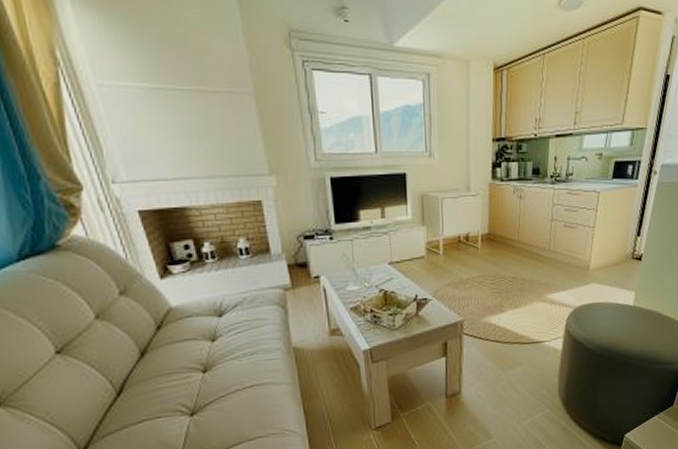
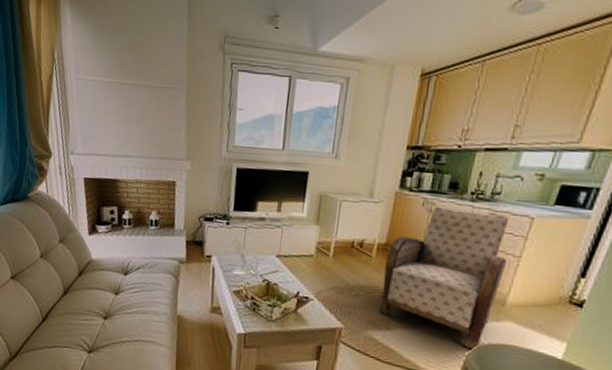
armchair: none [491,192,586,314] -> present [378,206,509,351]

